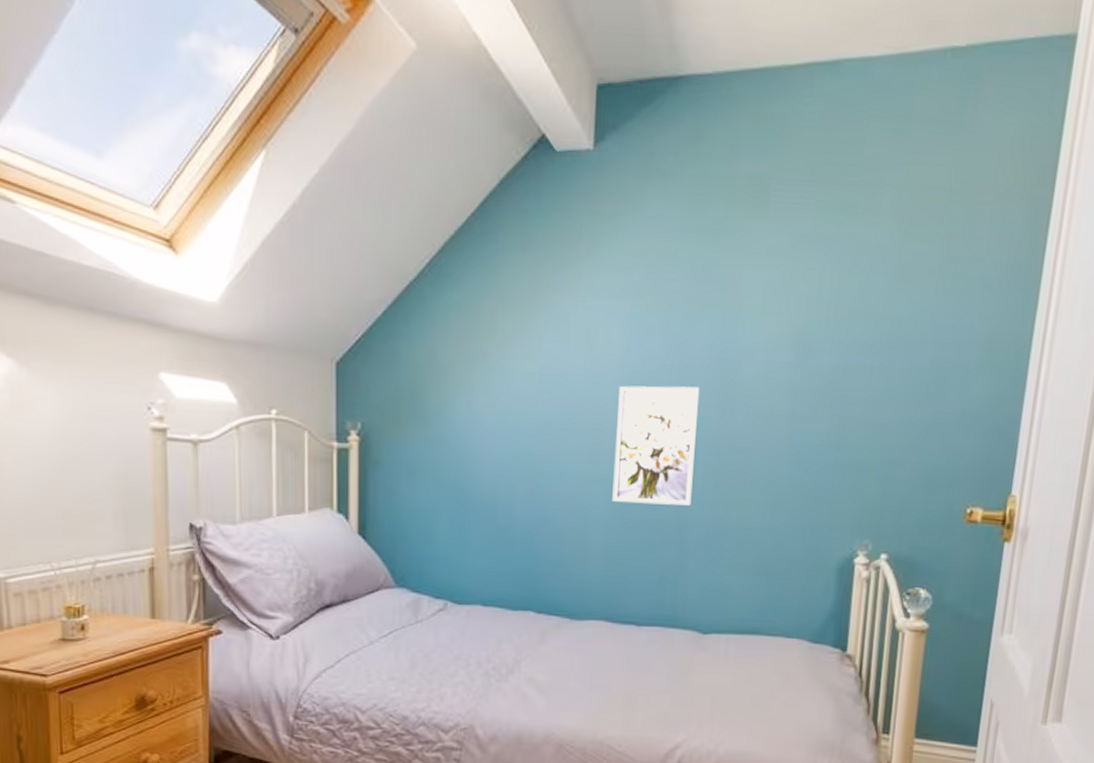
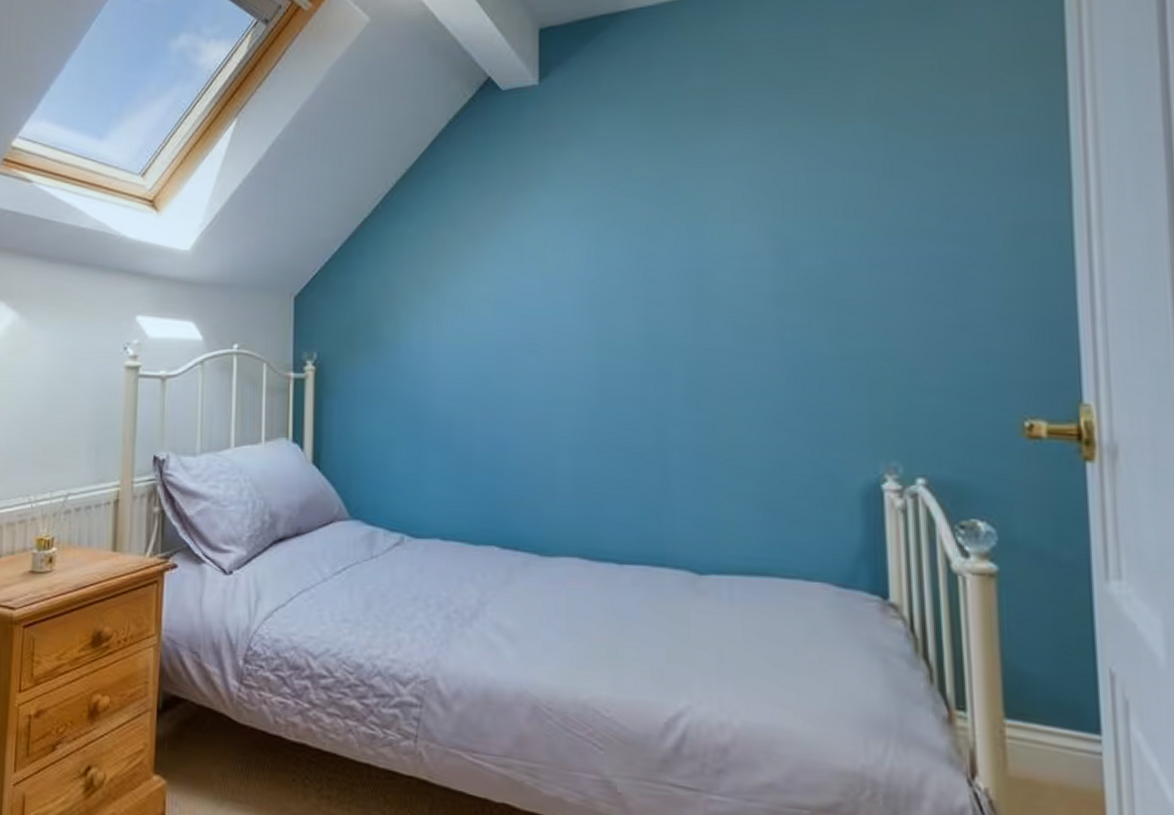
wall art: present [612,385,700,506] -> none [579,300,671,426]

